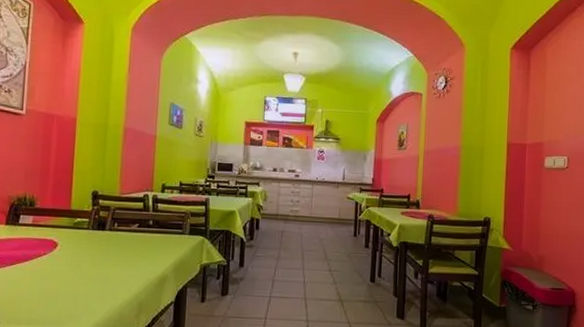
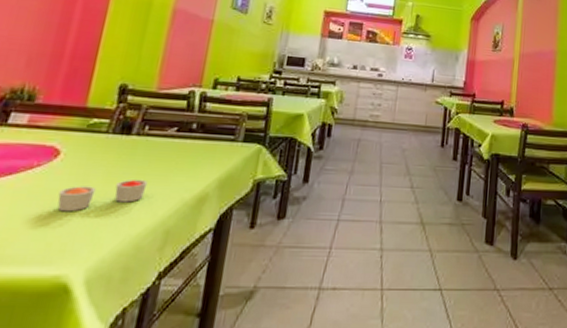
candle: none [61,264,122,289] -> present [57,179,148,212]

